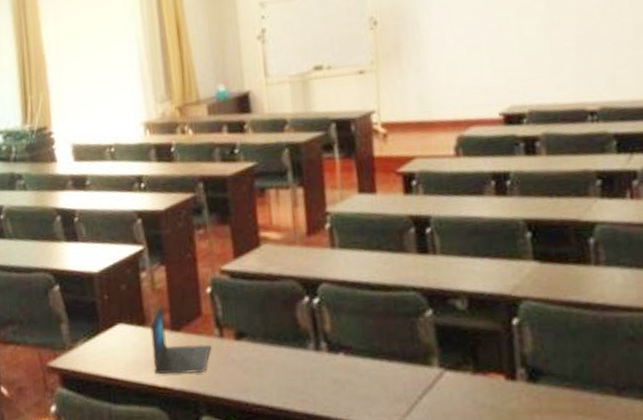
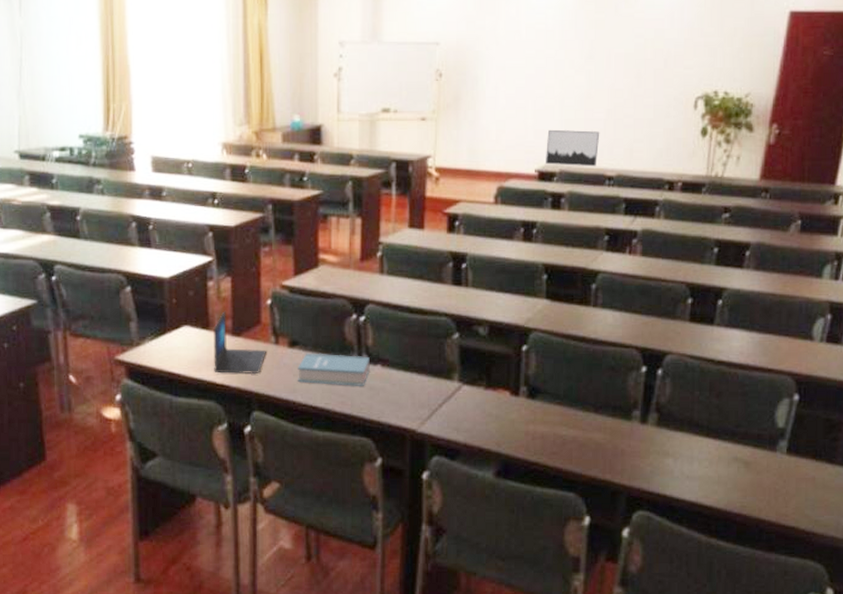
book: none [247,344,331,380] -> present [298,353,370,386]
wall art: none [508,61,574,106] -> present [546,129,600,167]

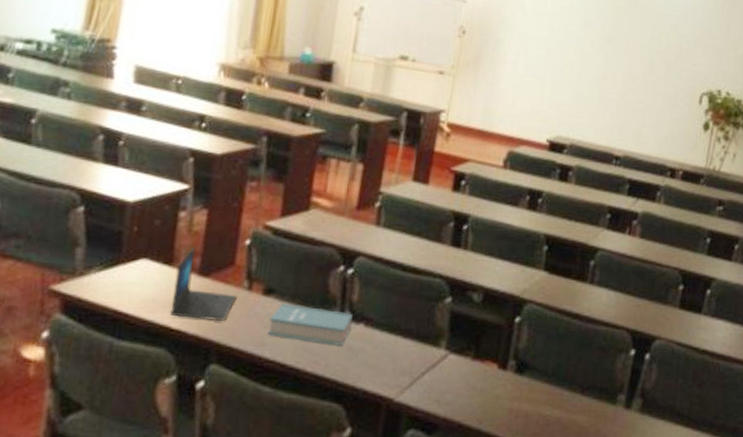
wall art: present [546,129,600,167] -> none [558,102,612,145]

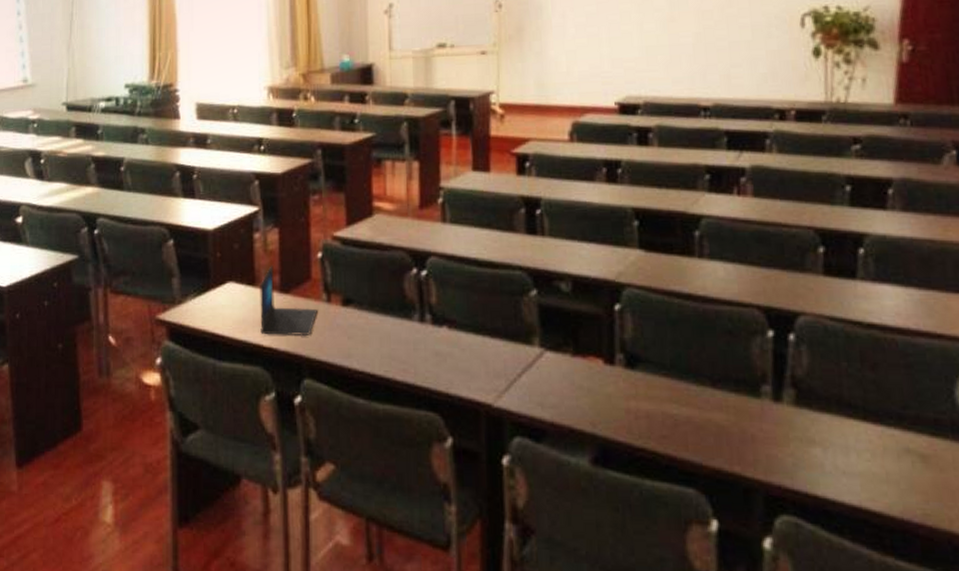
book: present [268,303,353,346] -> none [352,312,435,351]

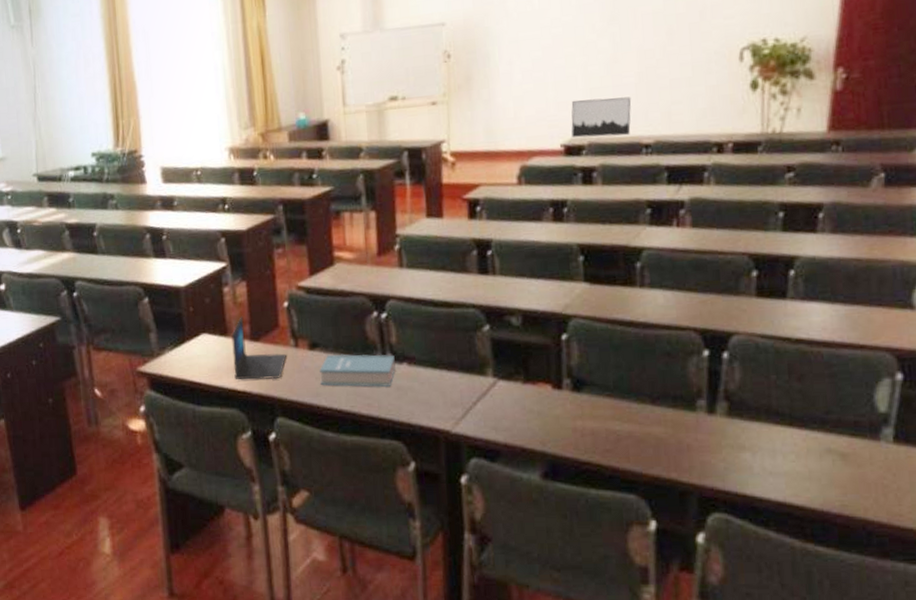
book: none [352,312,435,351] -> present [319,354,396,387]
wall art: none [626,57,689,97] -> present [571,97,632,138]

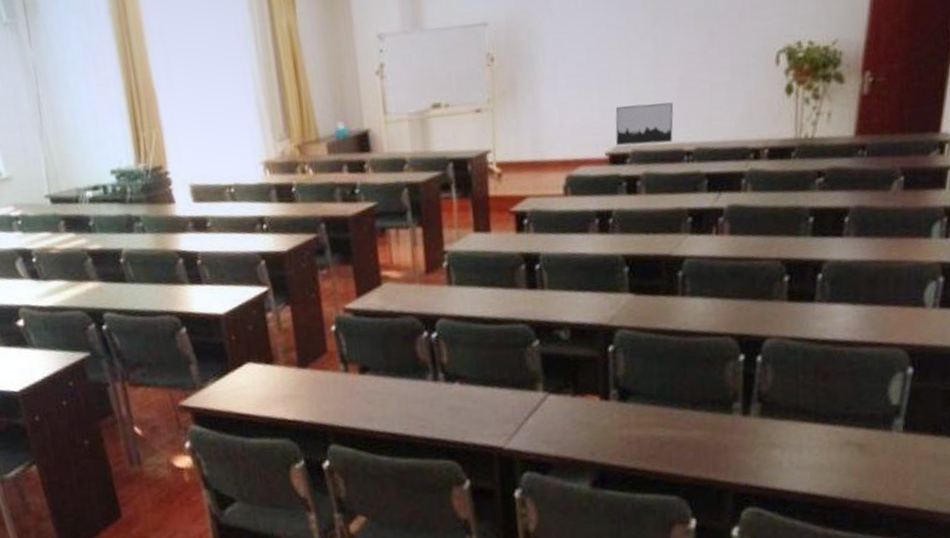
laptop: present [231,316,286,380] -> none [278,343,337,409]
book: present [319,354,396,387] -> none [371,375,448,410]

